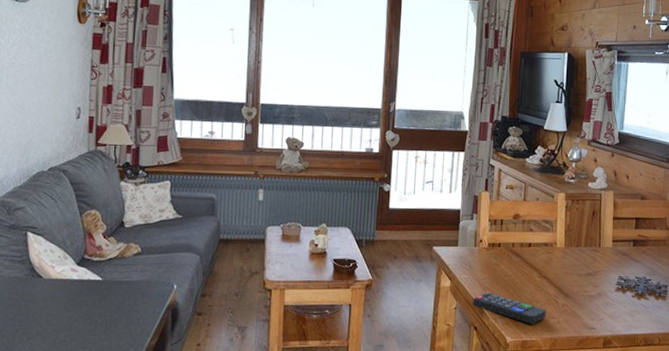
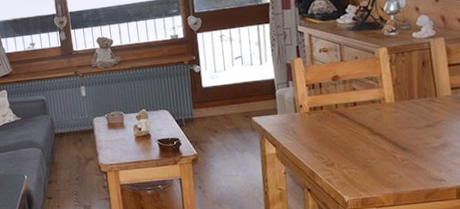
remote control: present [473,293,546,324] -> none [302,155,385,182]

